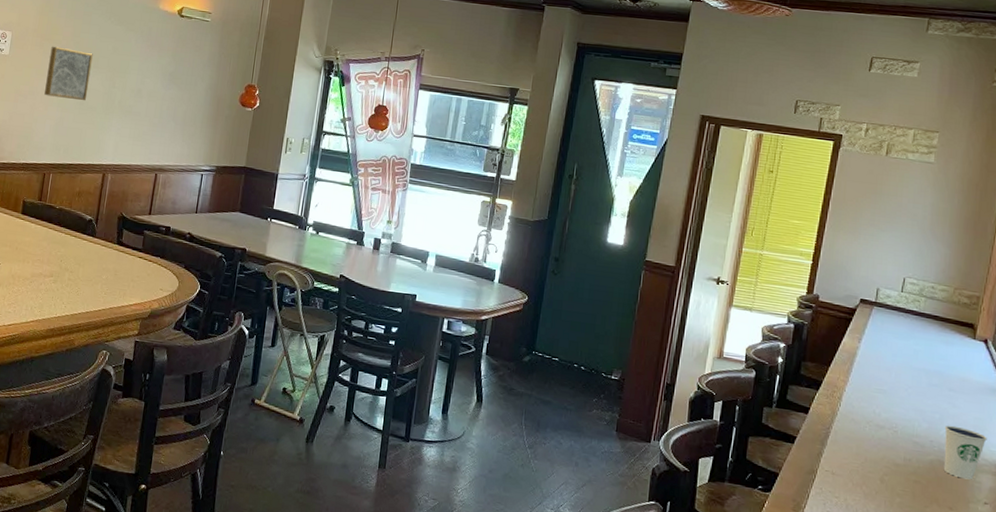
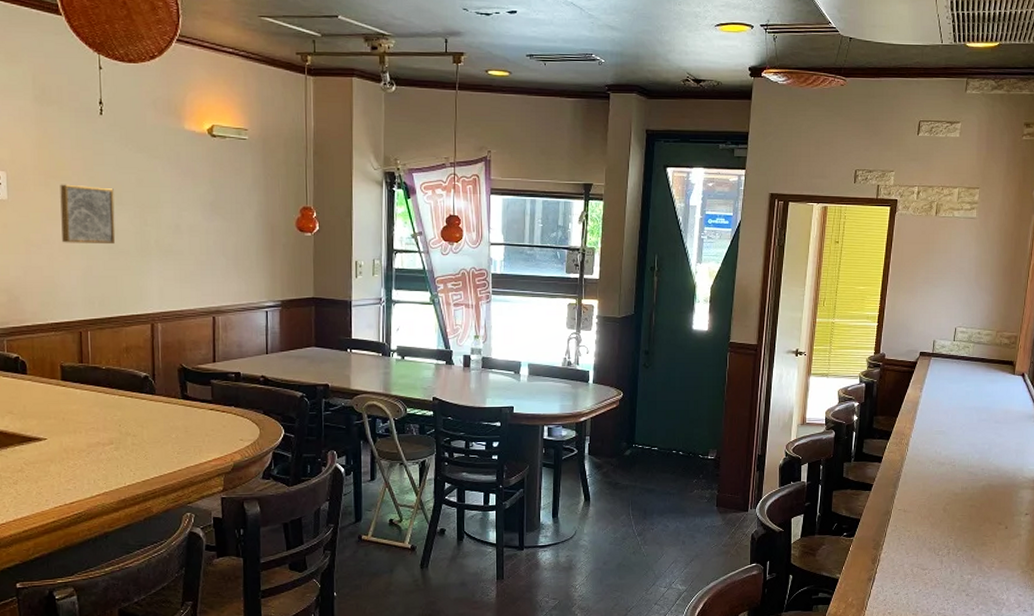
dixie cup: present [943,425,987,480] -> none [993,452,1026,497]

